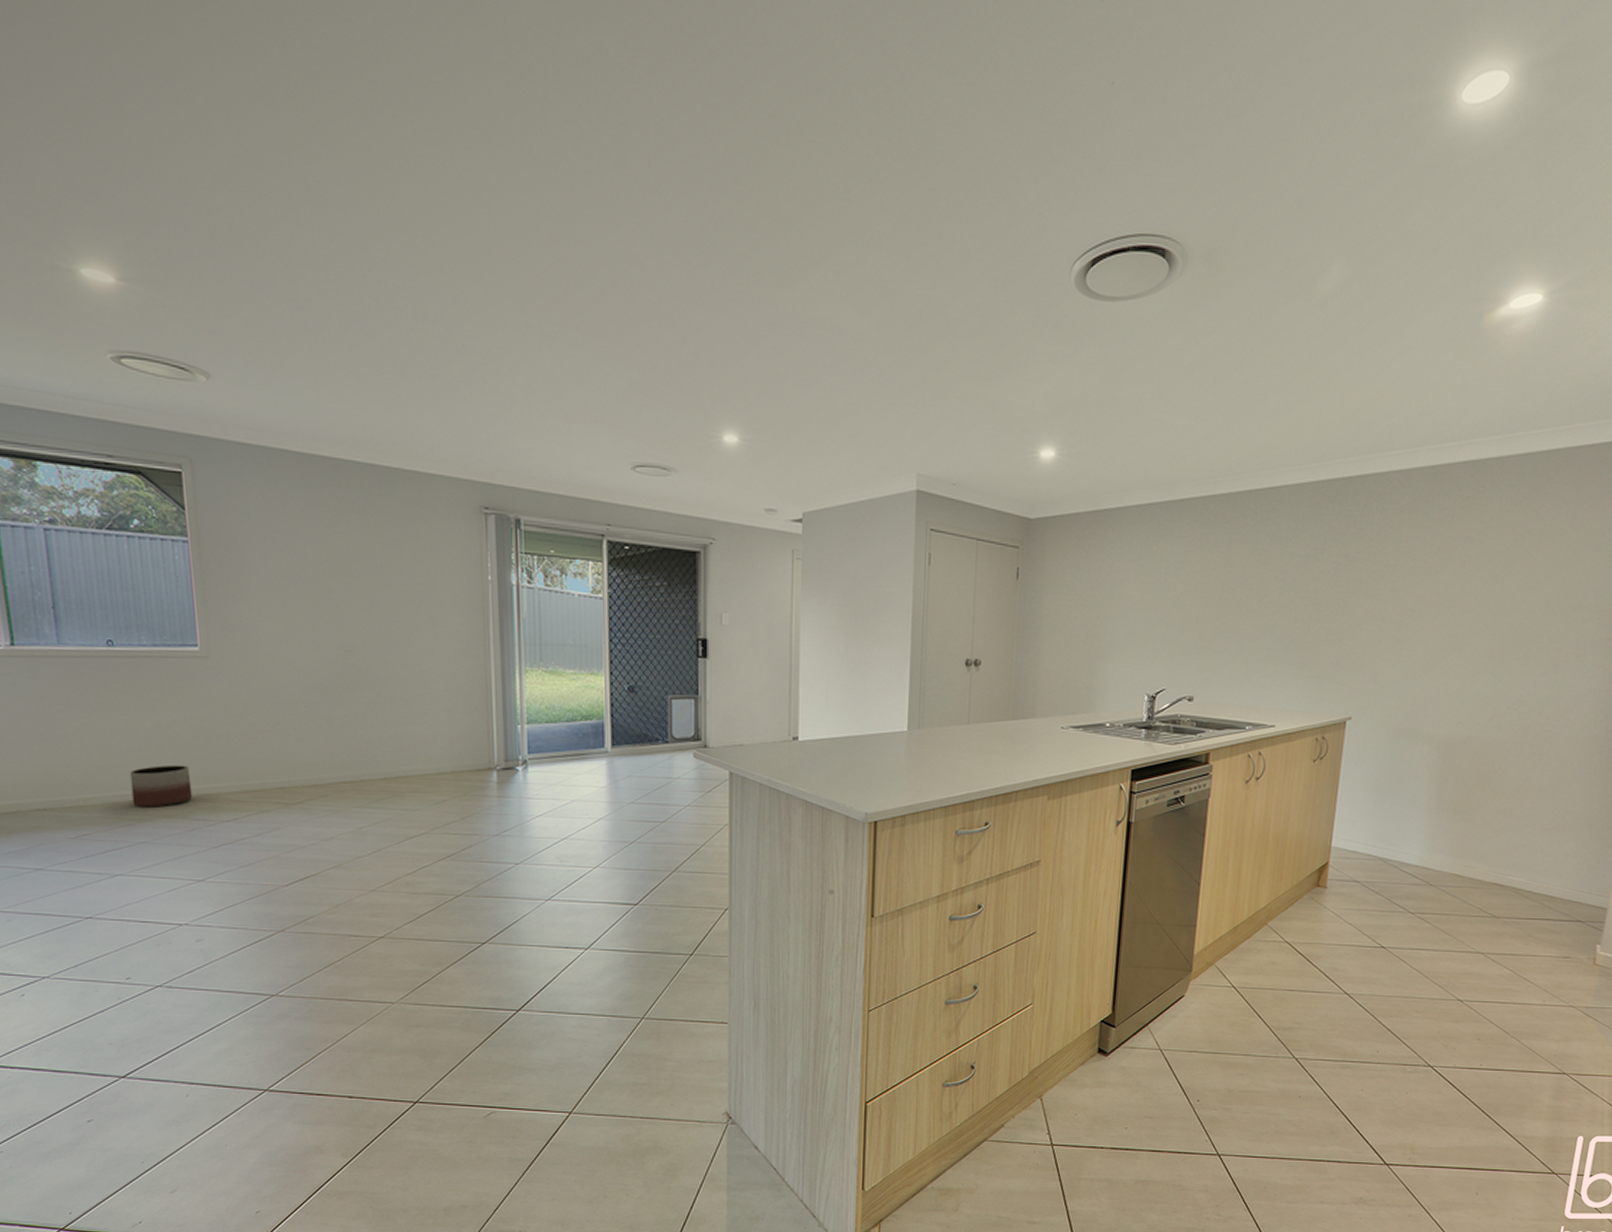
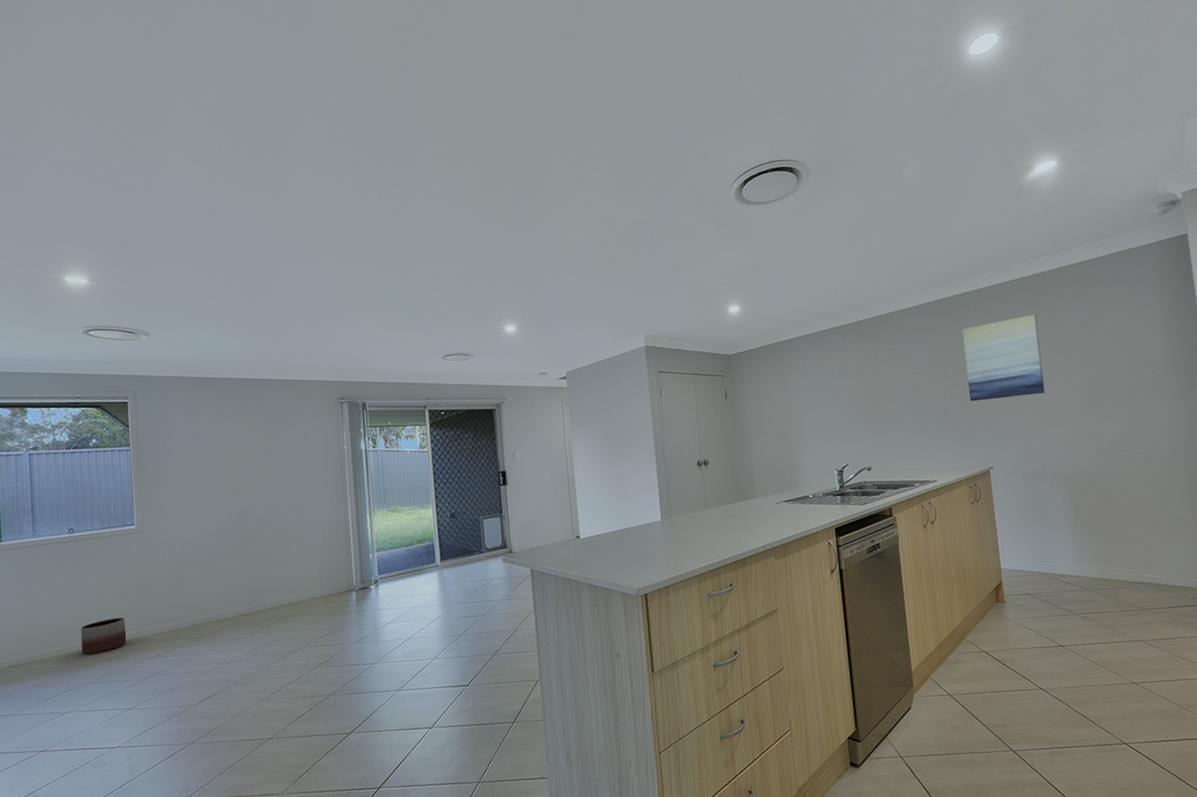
wall art: none [1342,517,1458,630] -> present [962,314,1045,402]

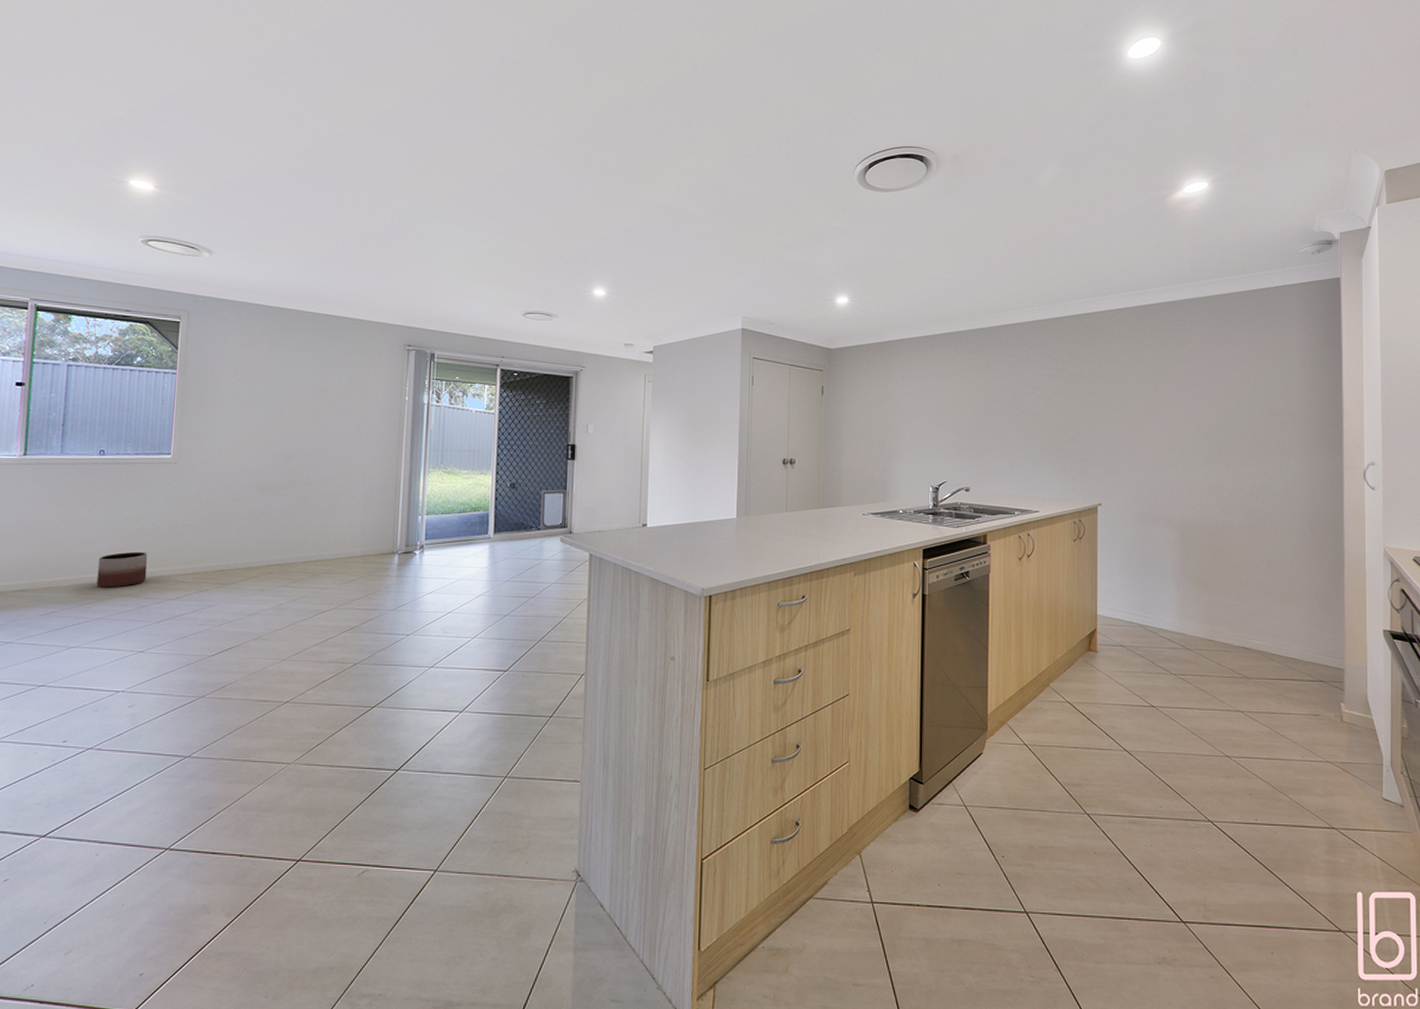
wall art: present [962,314,1045,402] -> none [1085,344,1167,432]

